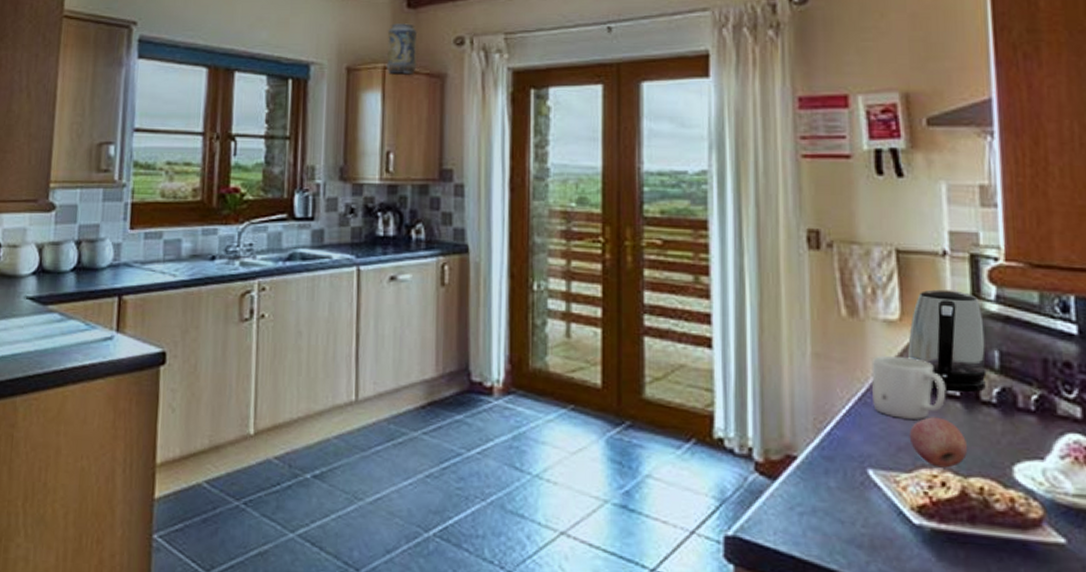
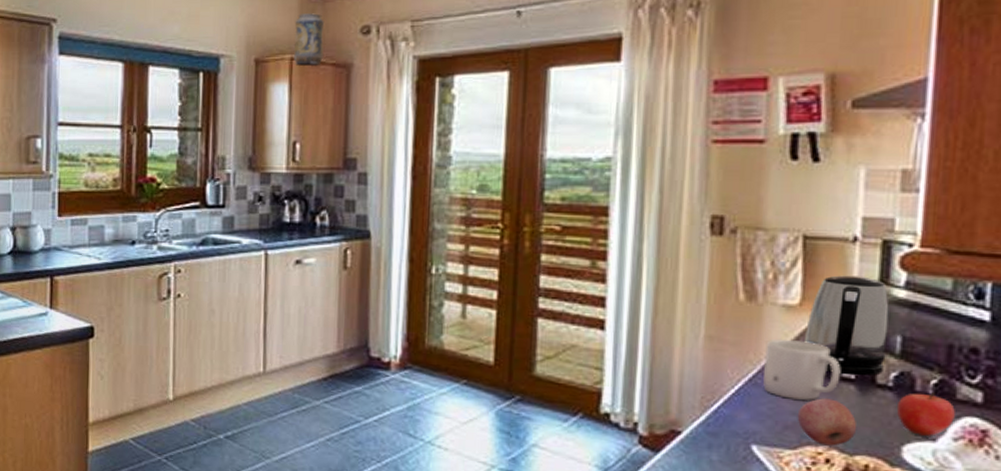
fruit: none [1003,408,1058,455] -> present [897,392,955,436]

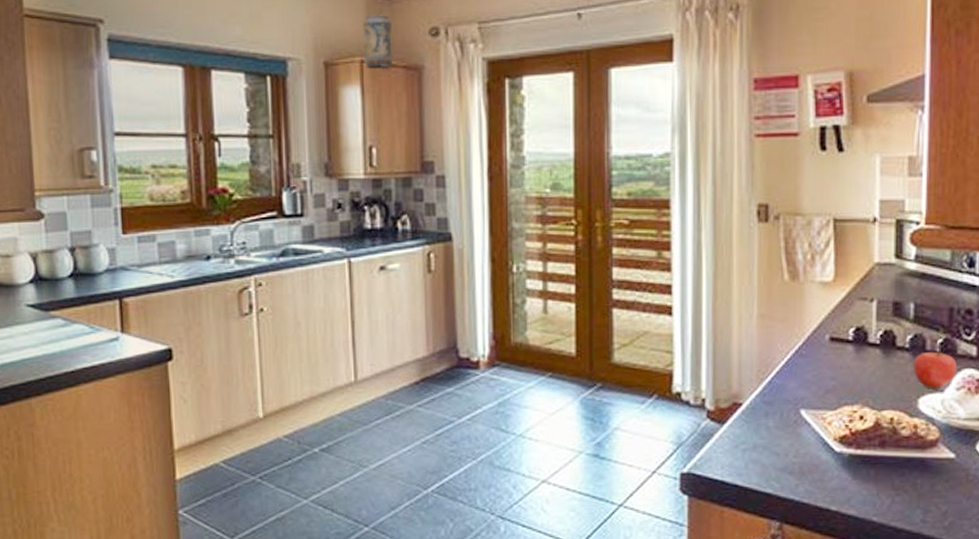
mug: present [763,338,841,400] -> none [806,312,869,366]
fruit: present [797,398,857,446] -> none [836,363,883,404]
kettle: present [803,275,889,376] -> none [838,252,904,341]

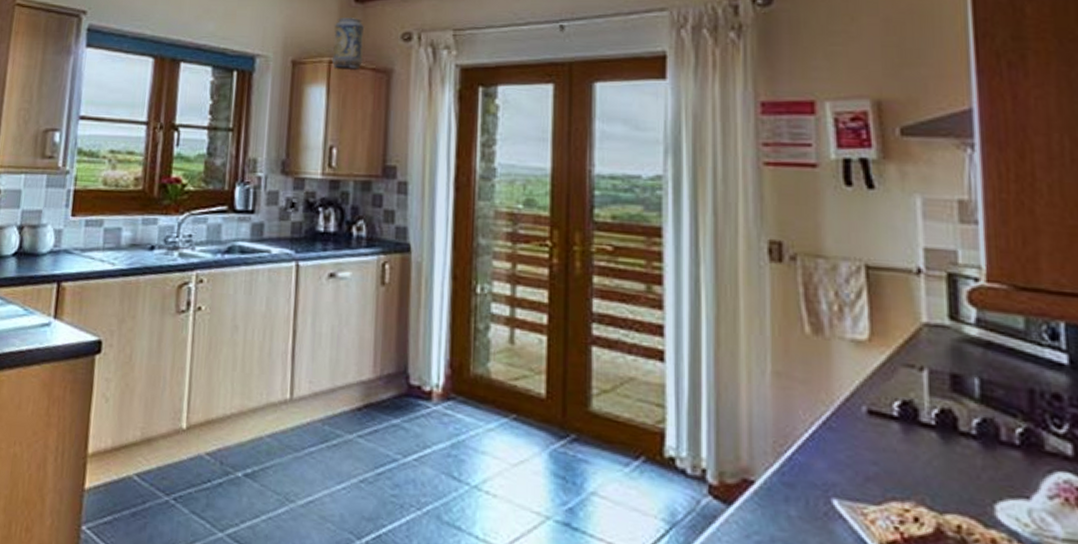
fruit: present [913,350,957,388] -> none [984,442,1046,493]

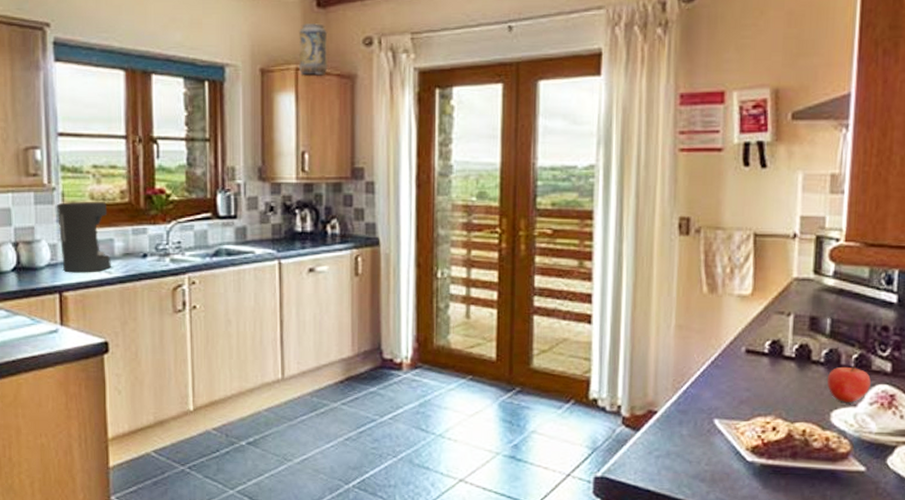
coffee maker: none [65,186,119,264] -> present [57,202,111,274]
fruit: none [984,442,1046,493] -> present [827,365,871,402]

